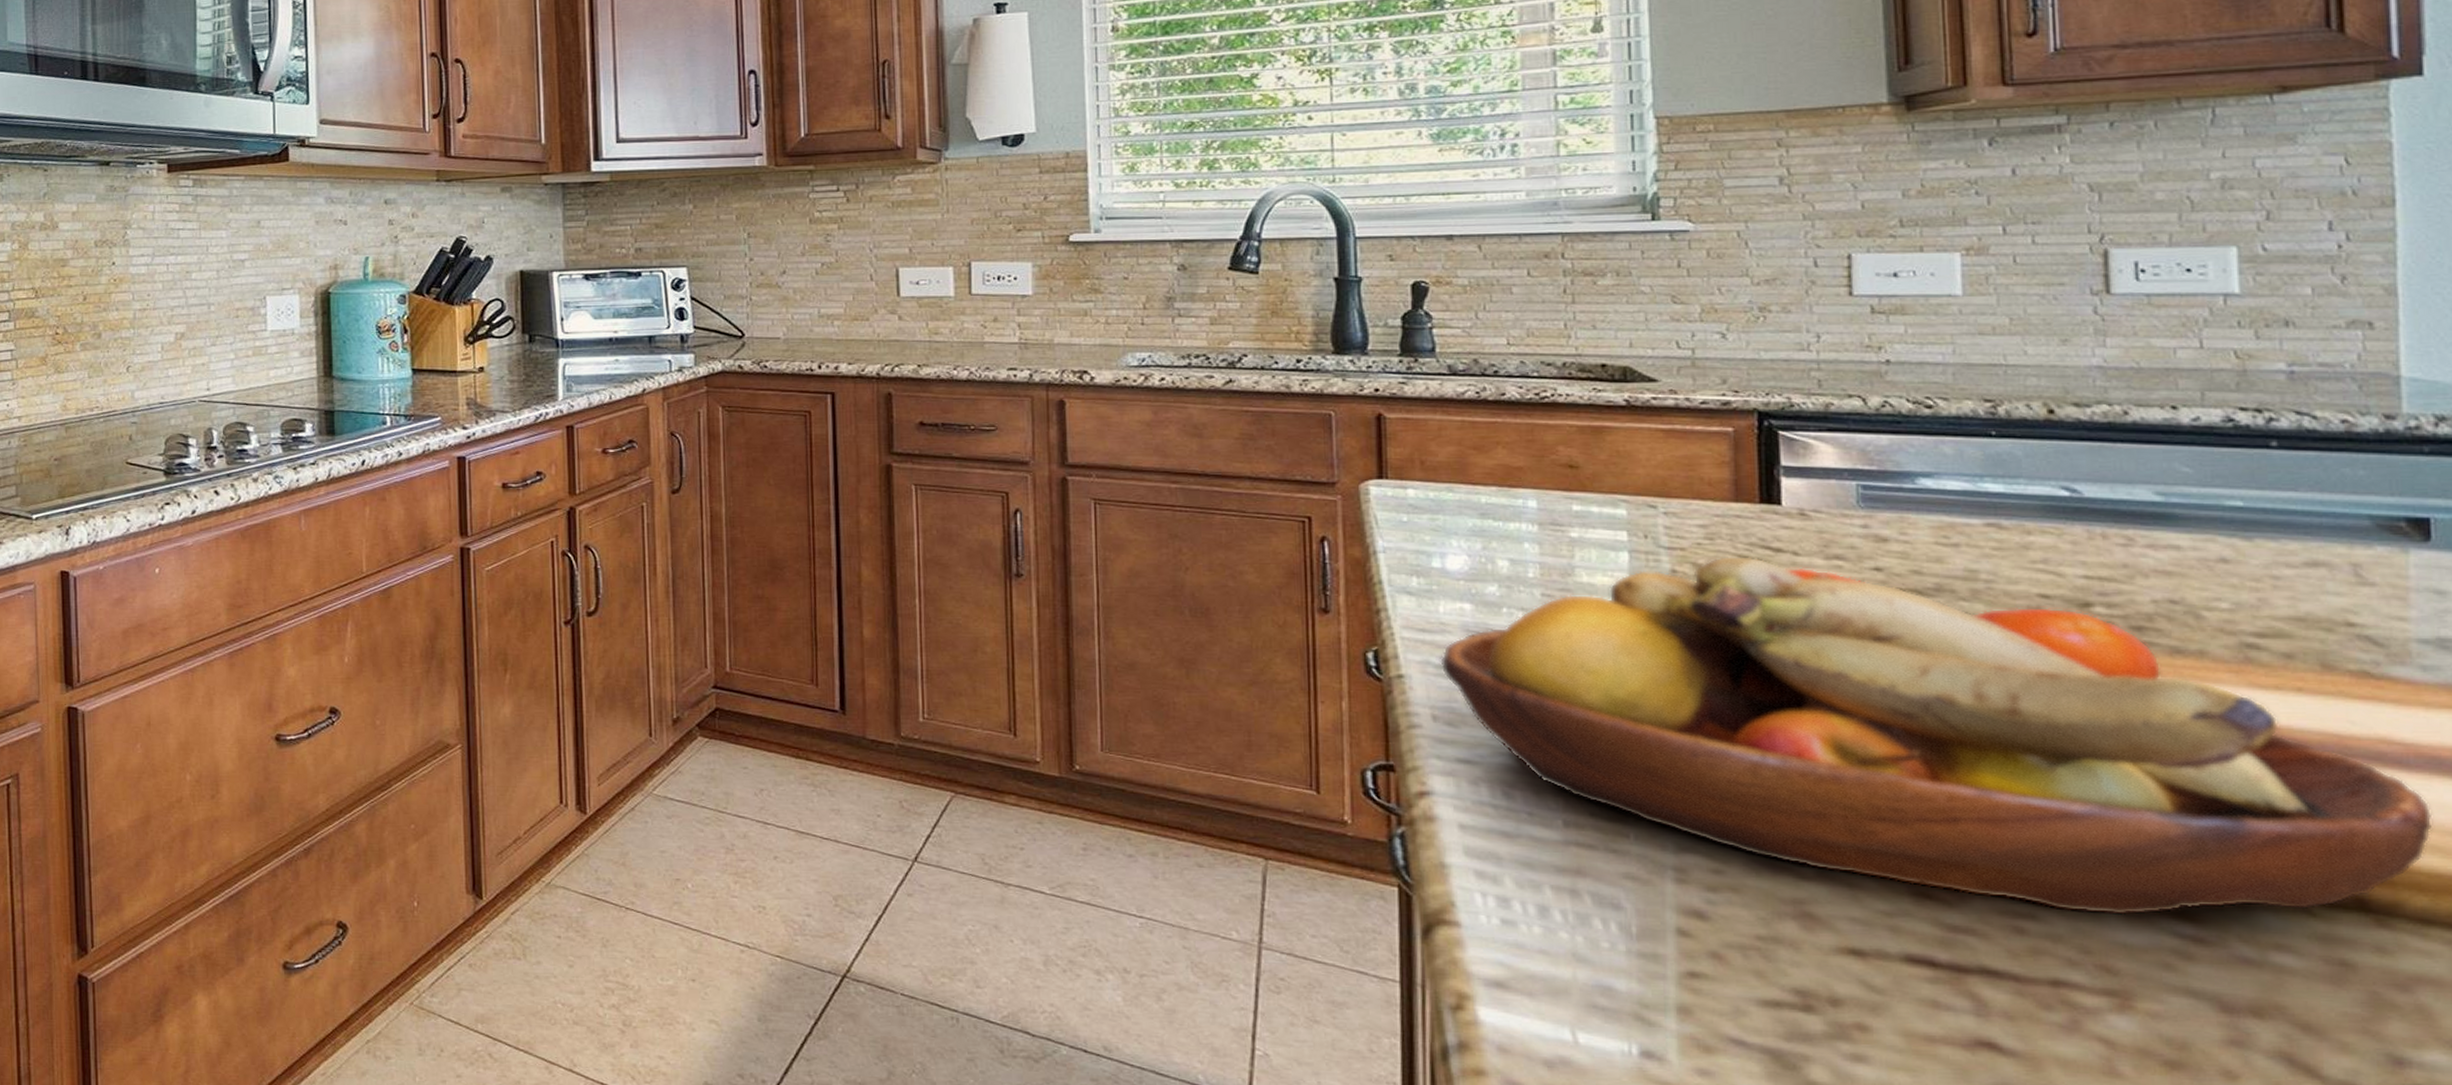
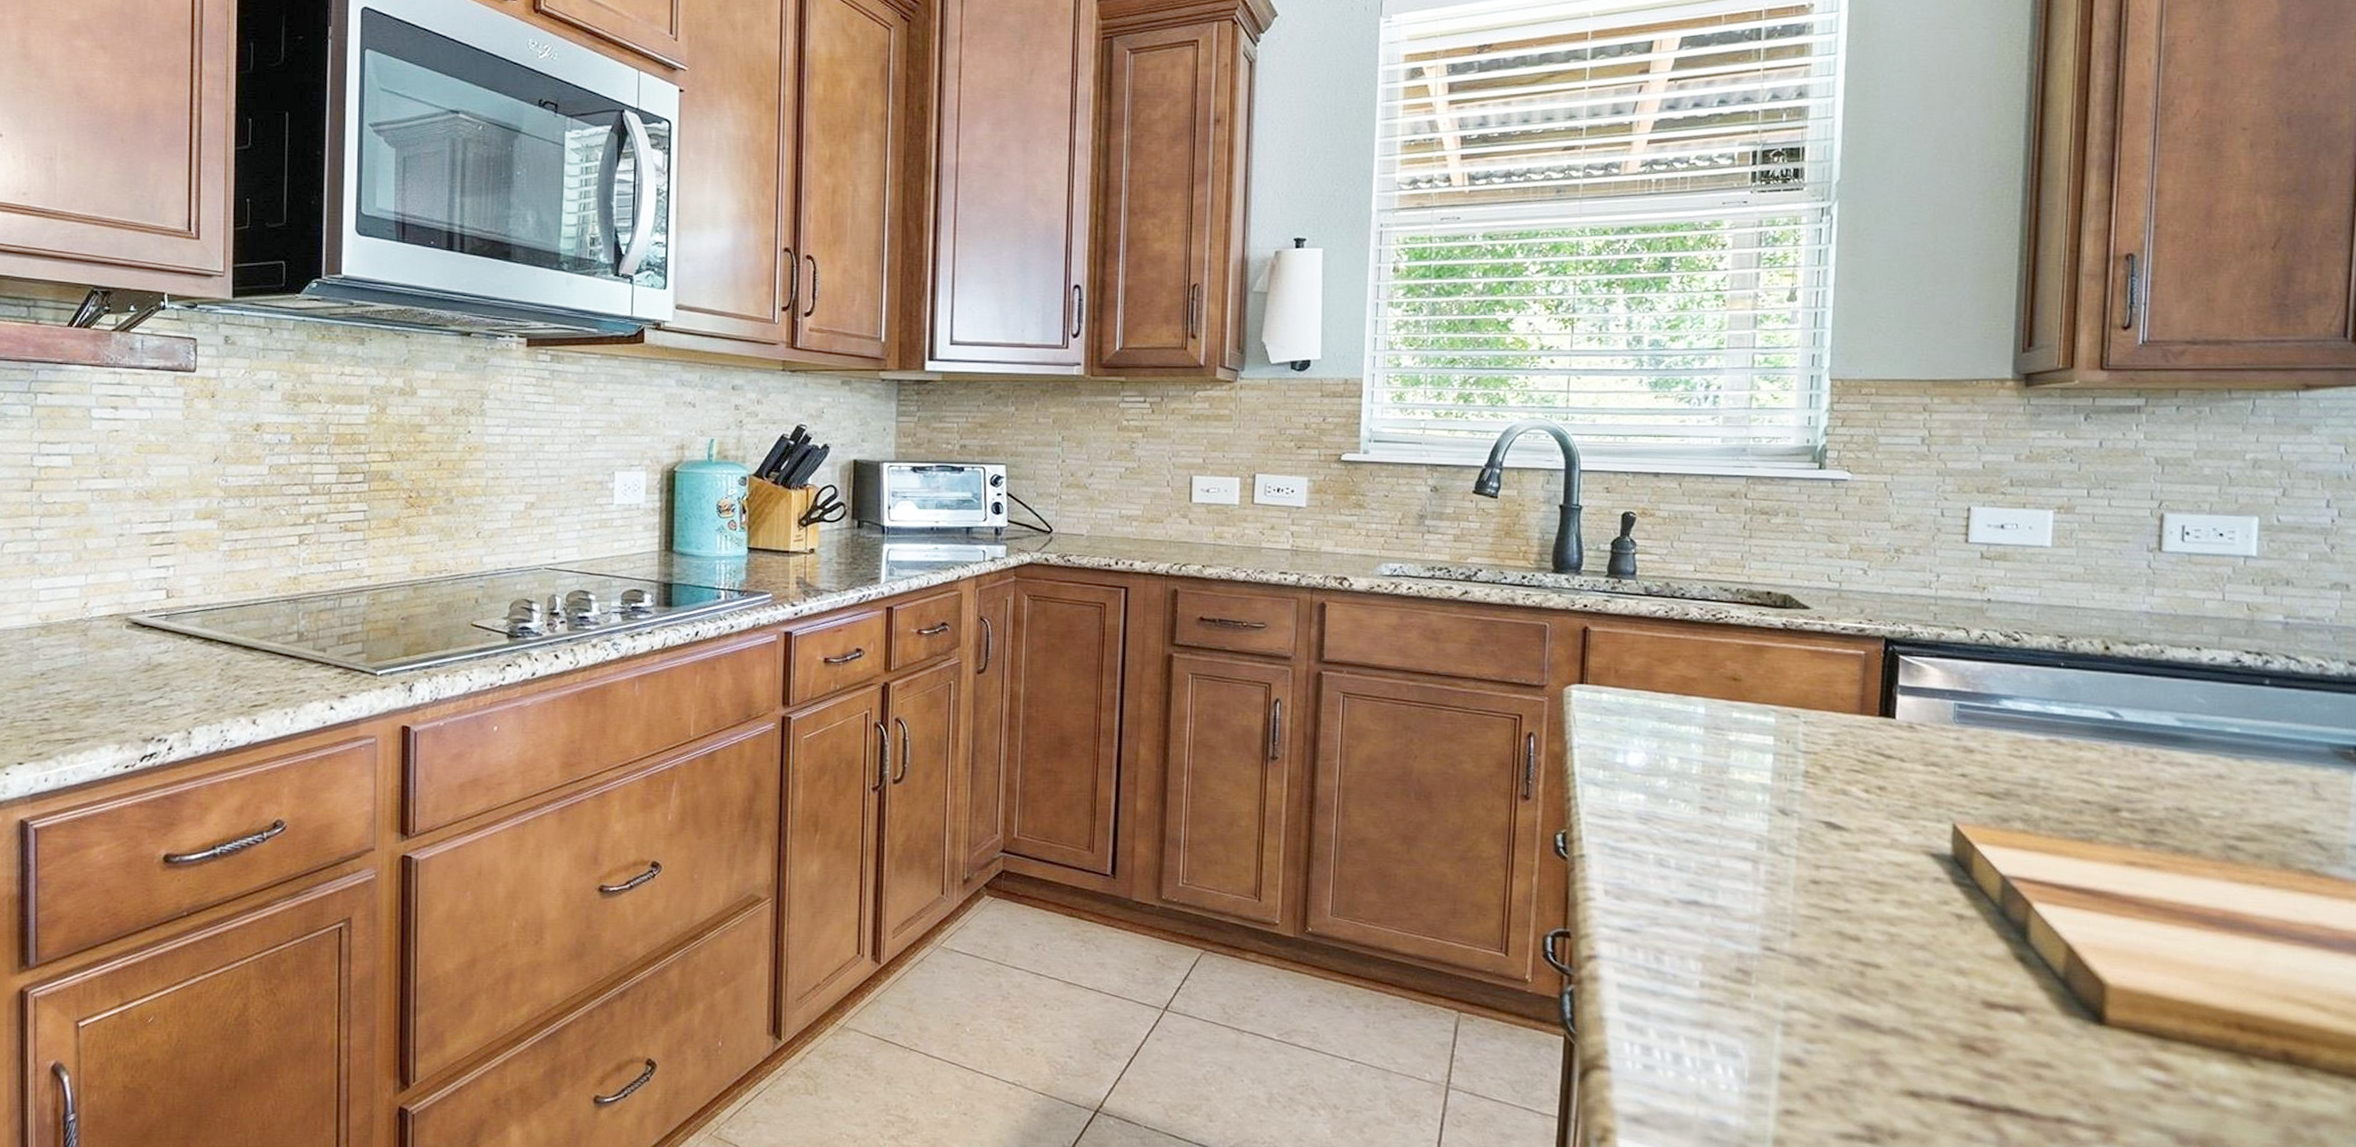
fruit bowl: present [1440,555,2433,915] -> none [1615,760,2346,1065]

